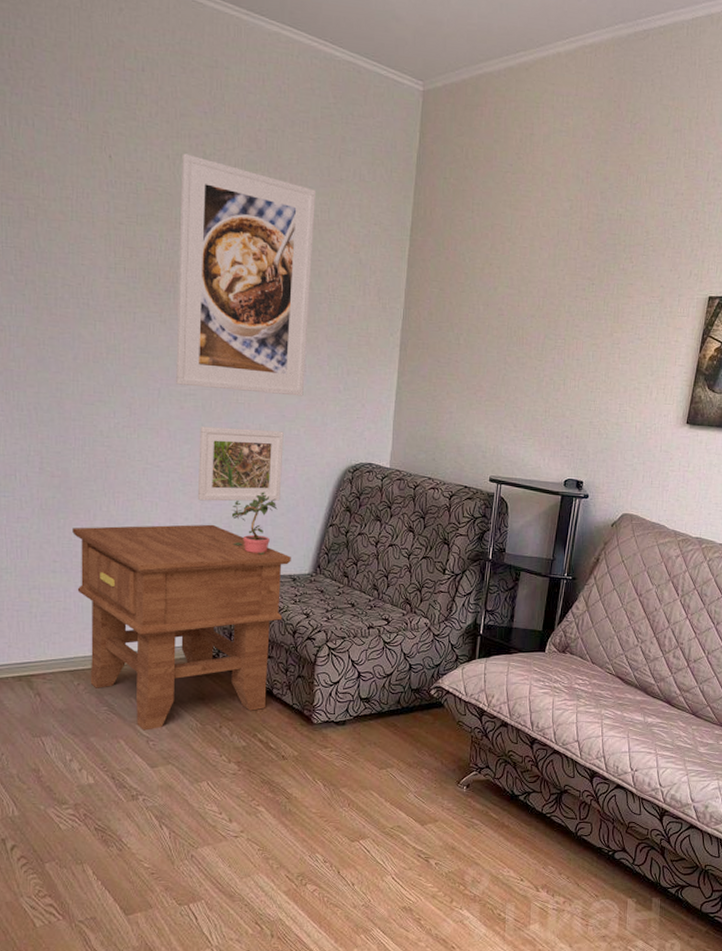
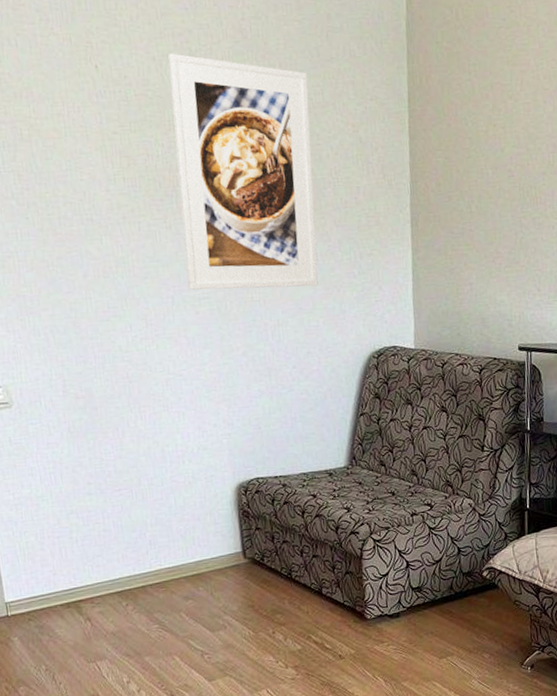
side table: present [72,524,291,731] -> none [103,427,325,645]
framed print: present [197,426,284,502] -> none [218,324,307,405]
potted plant: present [231,492,278,555] -> none [259,388,306,453]

